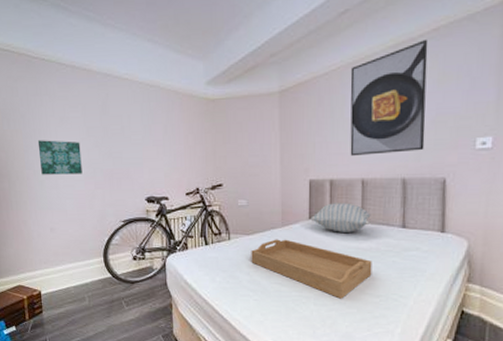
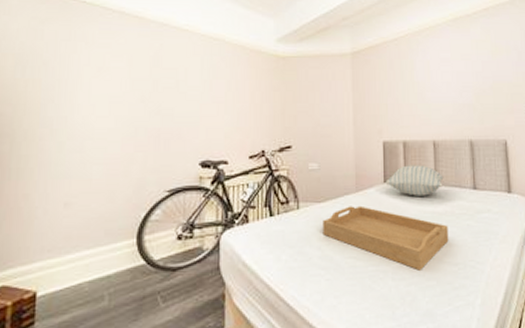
wall art: present [37,140,83,175] -> none [61,92,121,135]
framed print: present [350,39,428,157] -> none [417,16,486,118]

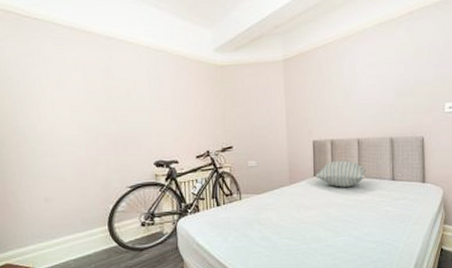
serving tray: present [322,205,449,271] -> none [261,196,369,248]

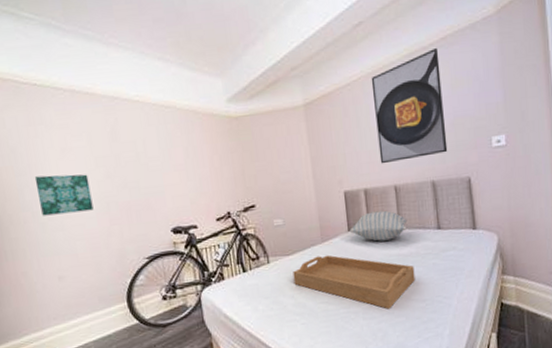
wall art: none [29,104,83,141] -> present [34,174,94,216]
serving tray: none [261,196,369,248] -> present [293,255,416,309]
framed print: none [344,20,406,119] -> present [371,47,448,164]

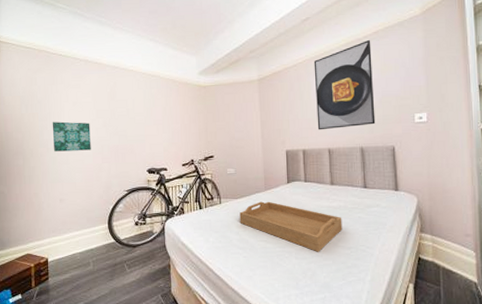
pillow: present [349,210,407,242] -> none [288,168,338,194]

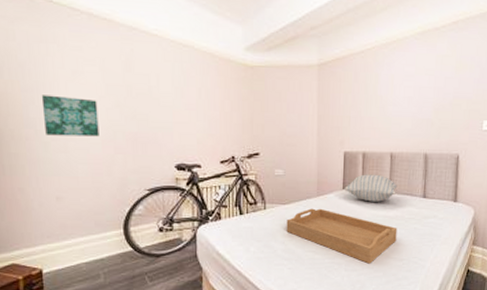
pillow: none [288,168,338,194] -> present [344,174,398,202]
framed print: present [313,39,376,130] -> none [381,30,449,132]

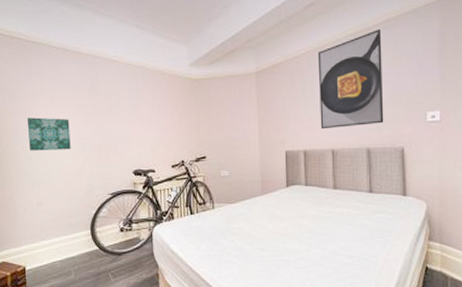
serving tray: present [286,208,397,264] -> none [234,206,345,261]
pillow: present [344,174,398,202] -> none [288,171,342,199]
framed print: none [381,30,449,132] -> present [317,28,384,129]

